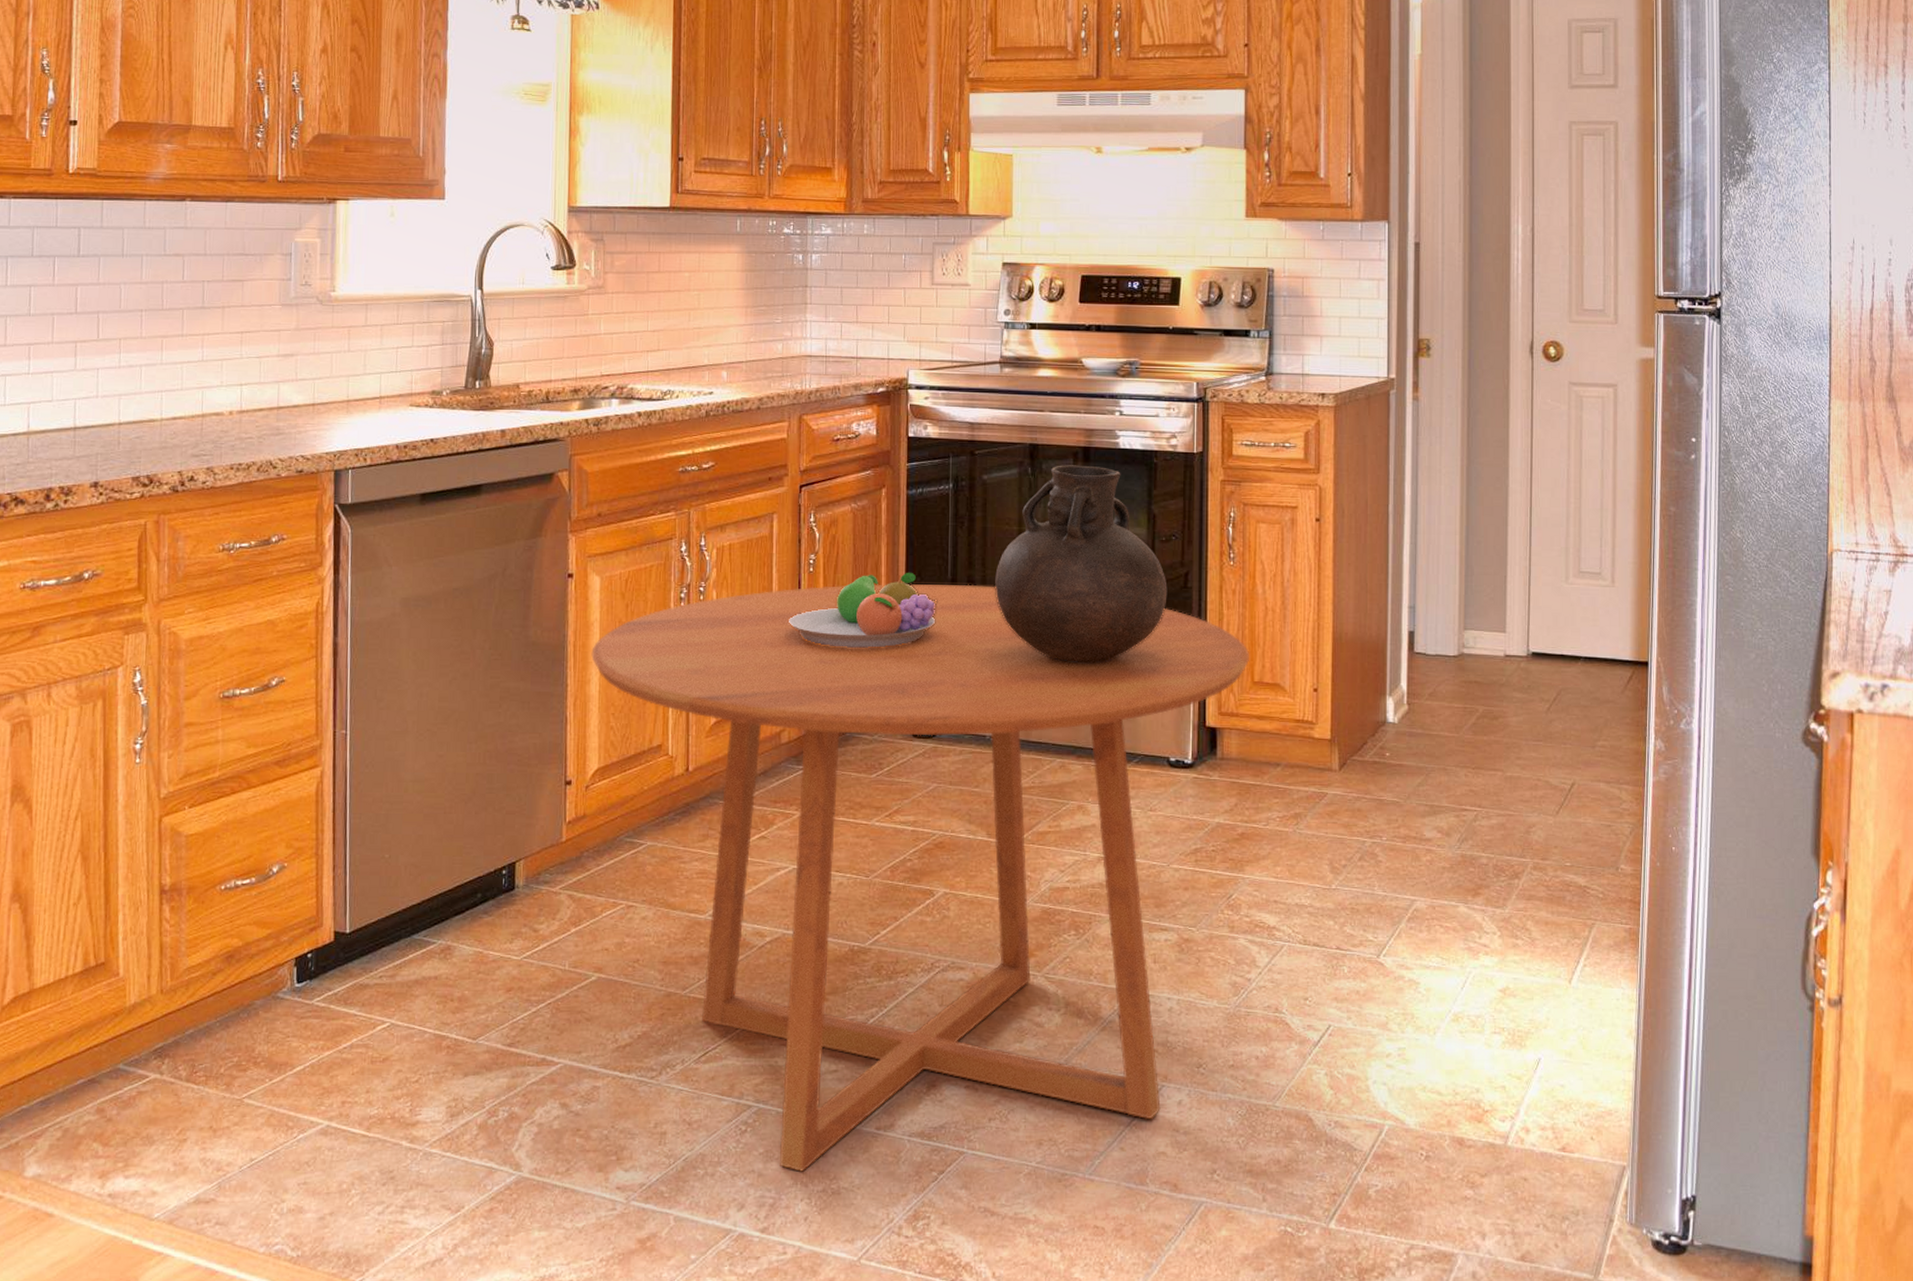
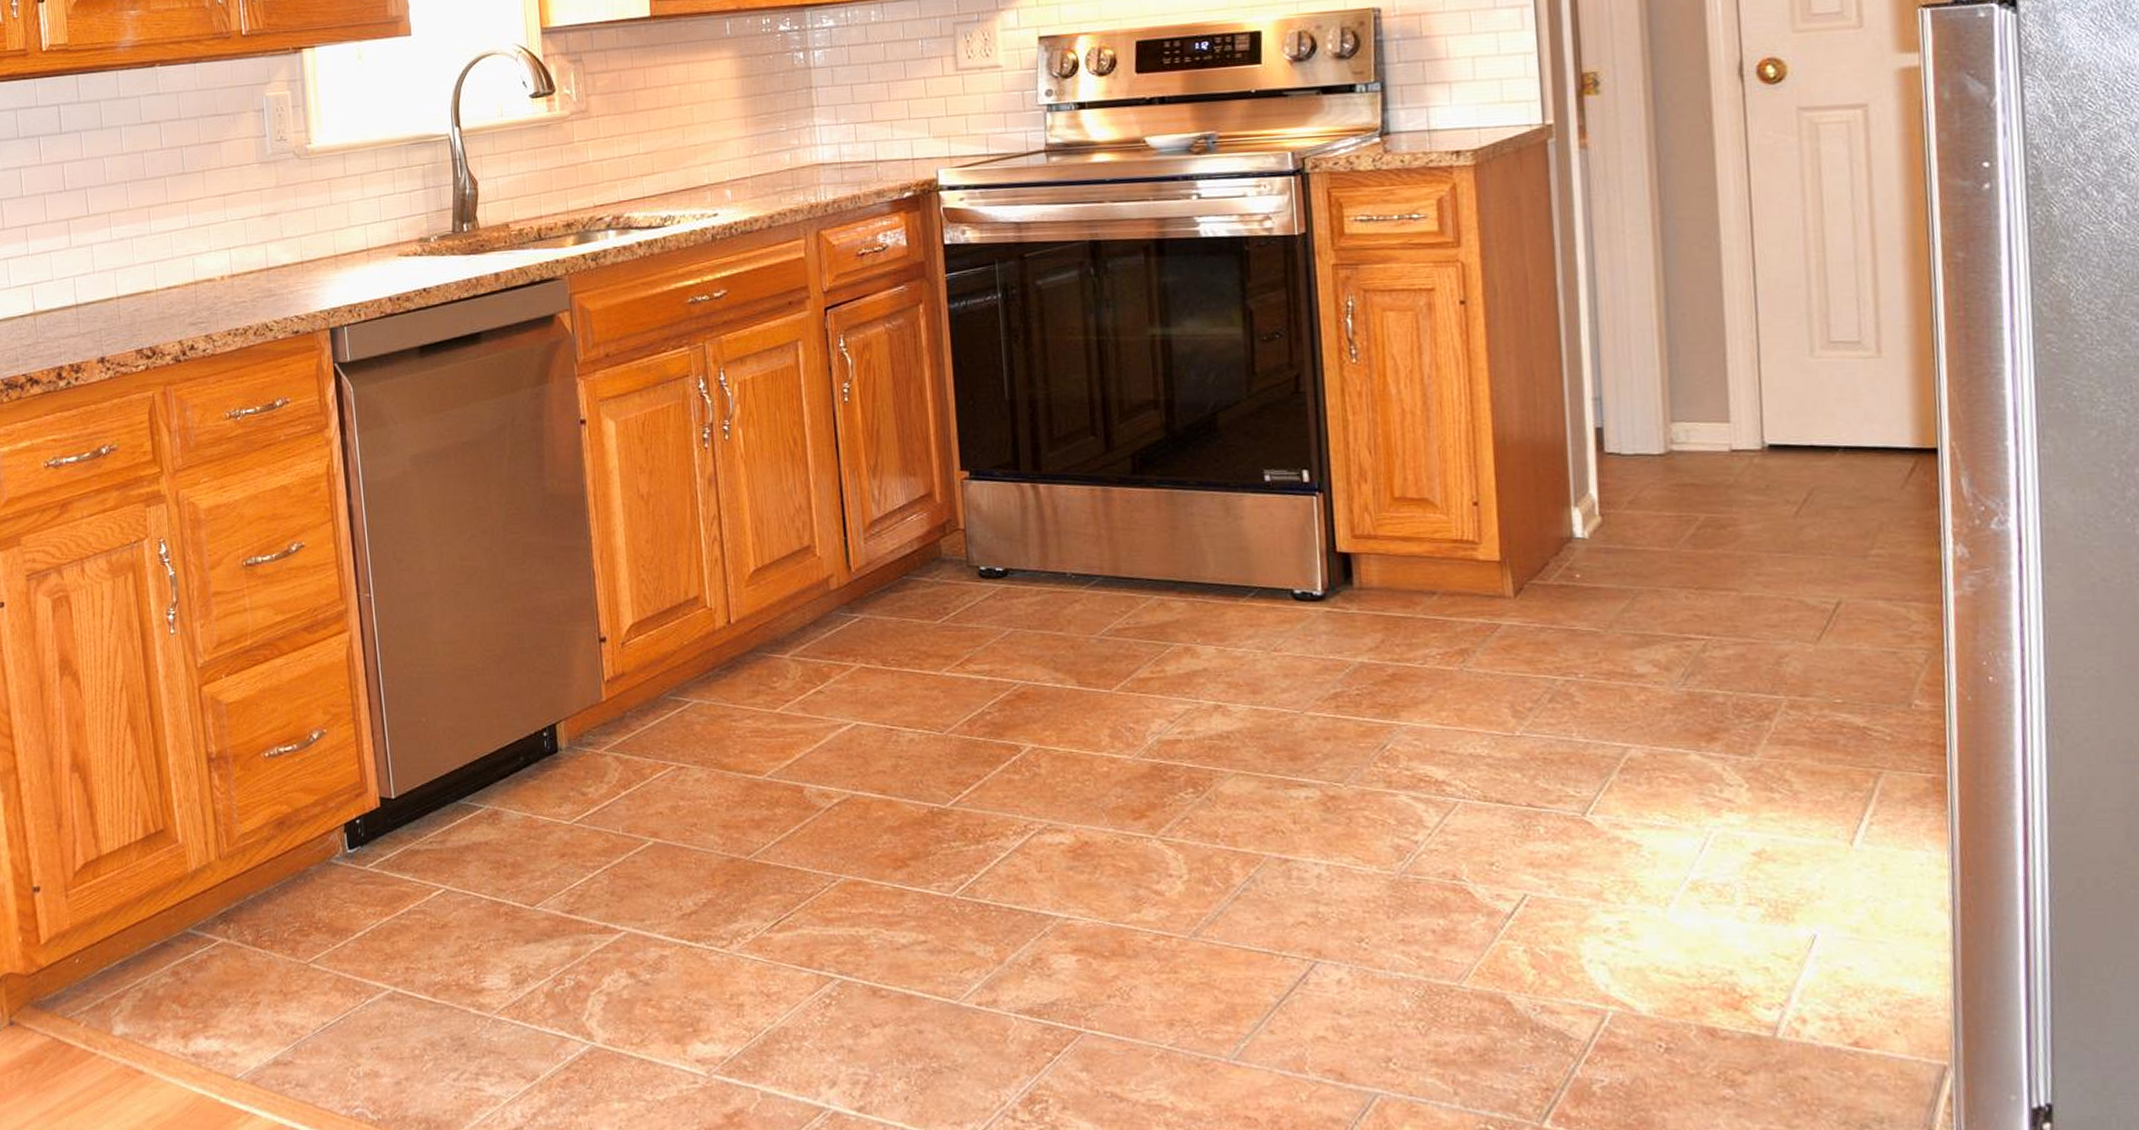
dining table: present [591,584,1249,1172] -> none [613,404,1386,1049]
fruit bowl: present [787,573,938,648] -> none [825,396,996,483]
vase: present [995,465,1168,663] -> none [1061,260,1275,486]

